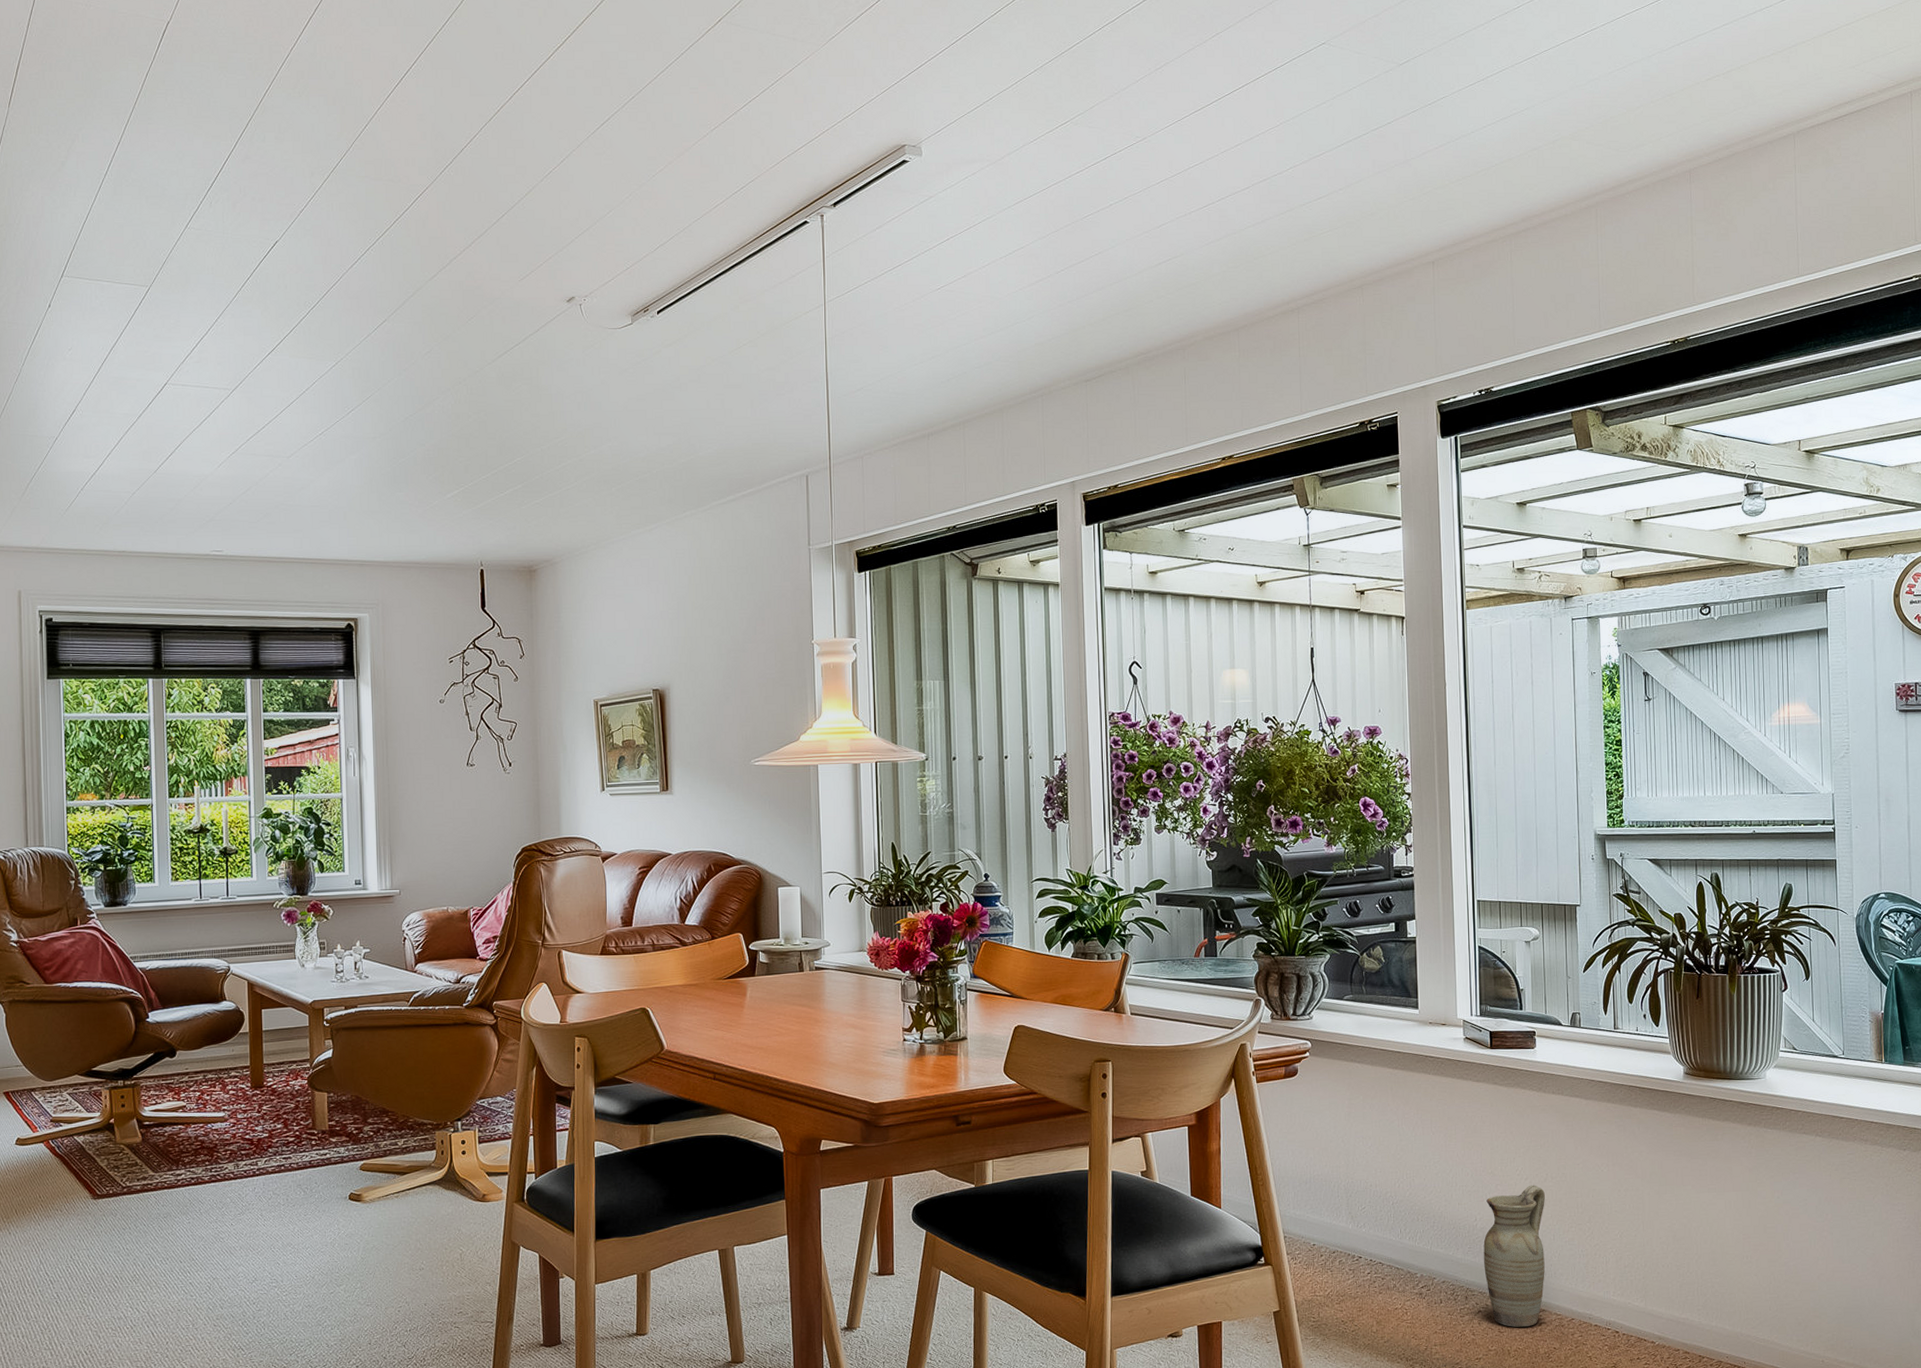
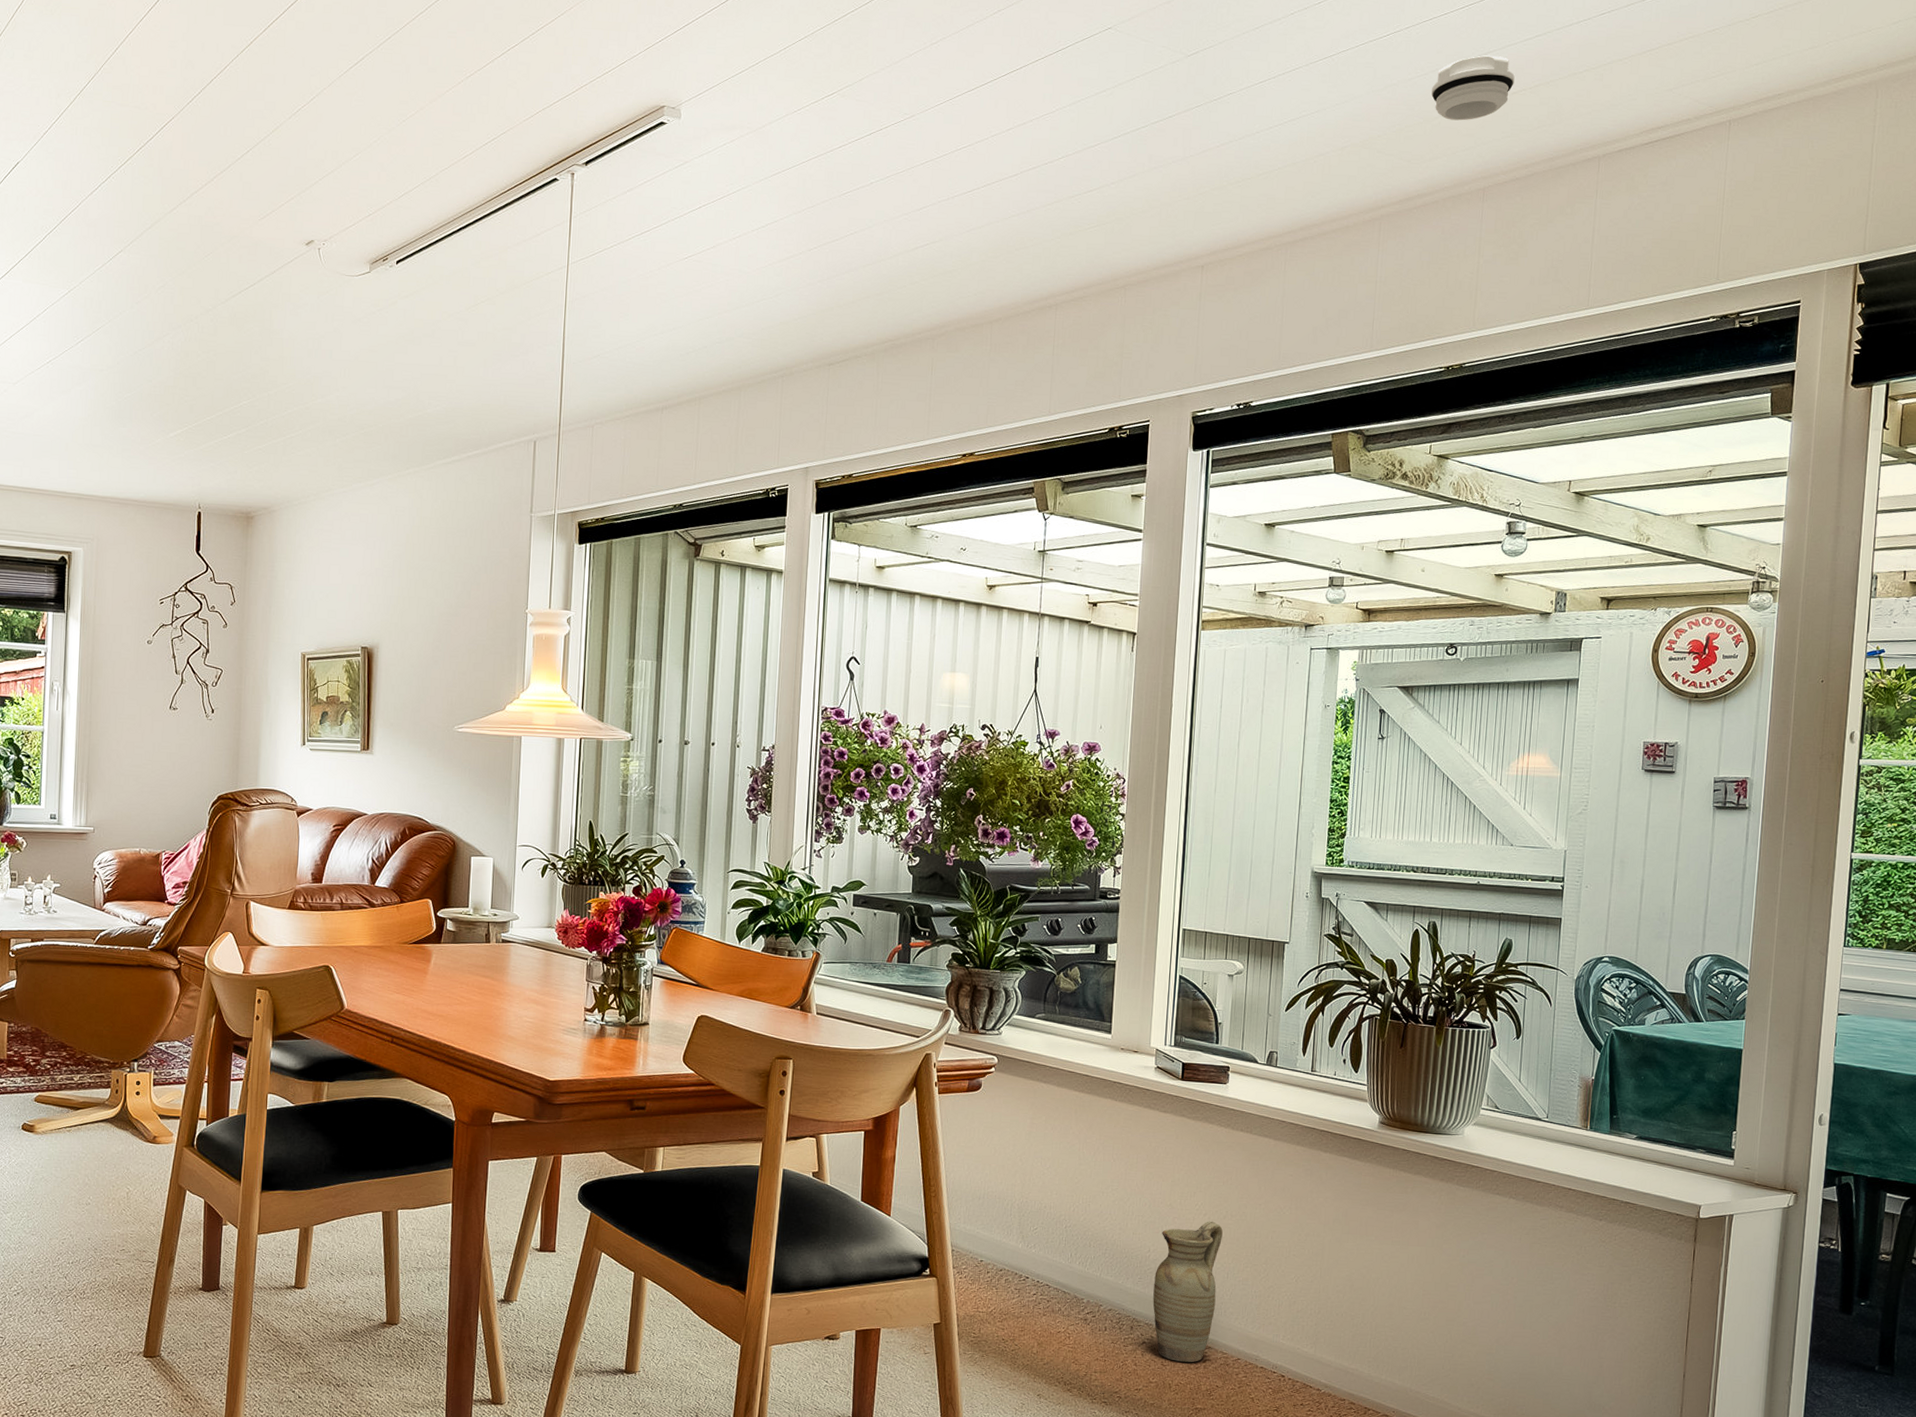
smoke detector: none [1632,46,1708,109] -> present [1431,55,1515,121]

